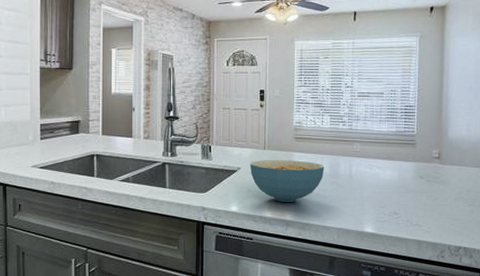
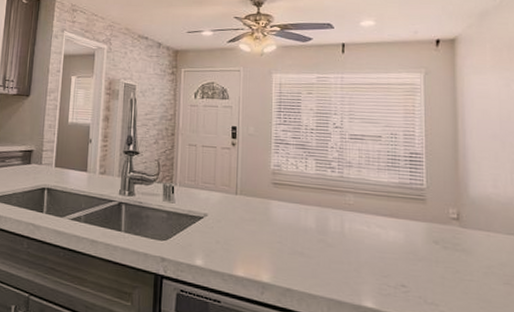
cereal bowl: present [249,160,325,202] -> none [218,206,310,260]

